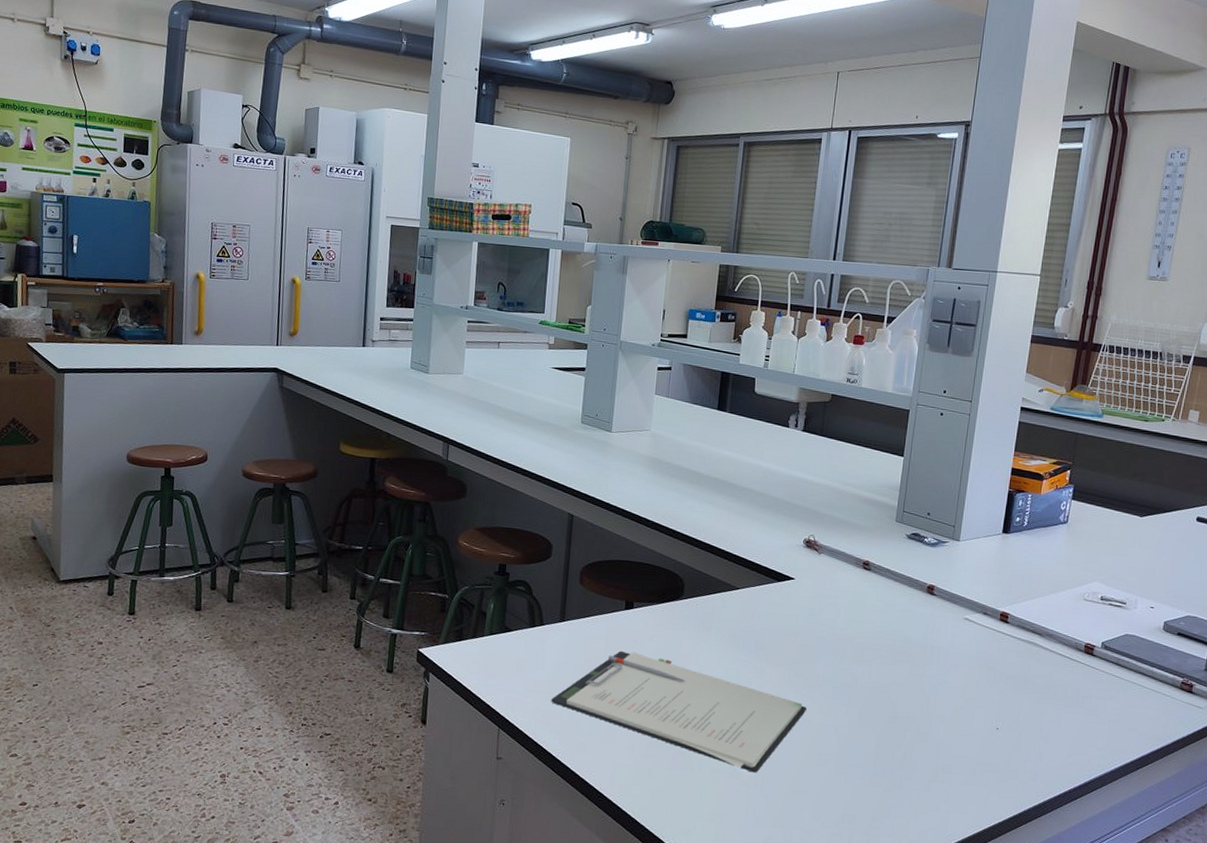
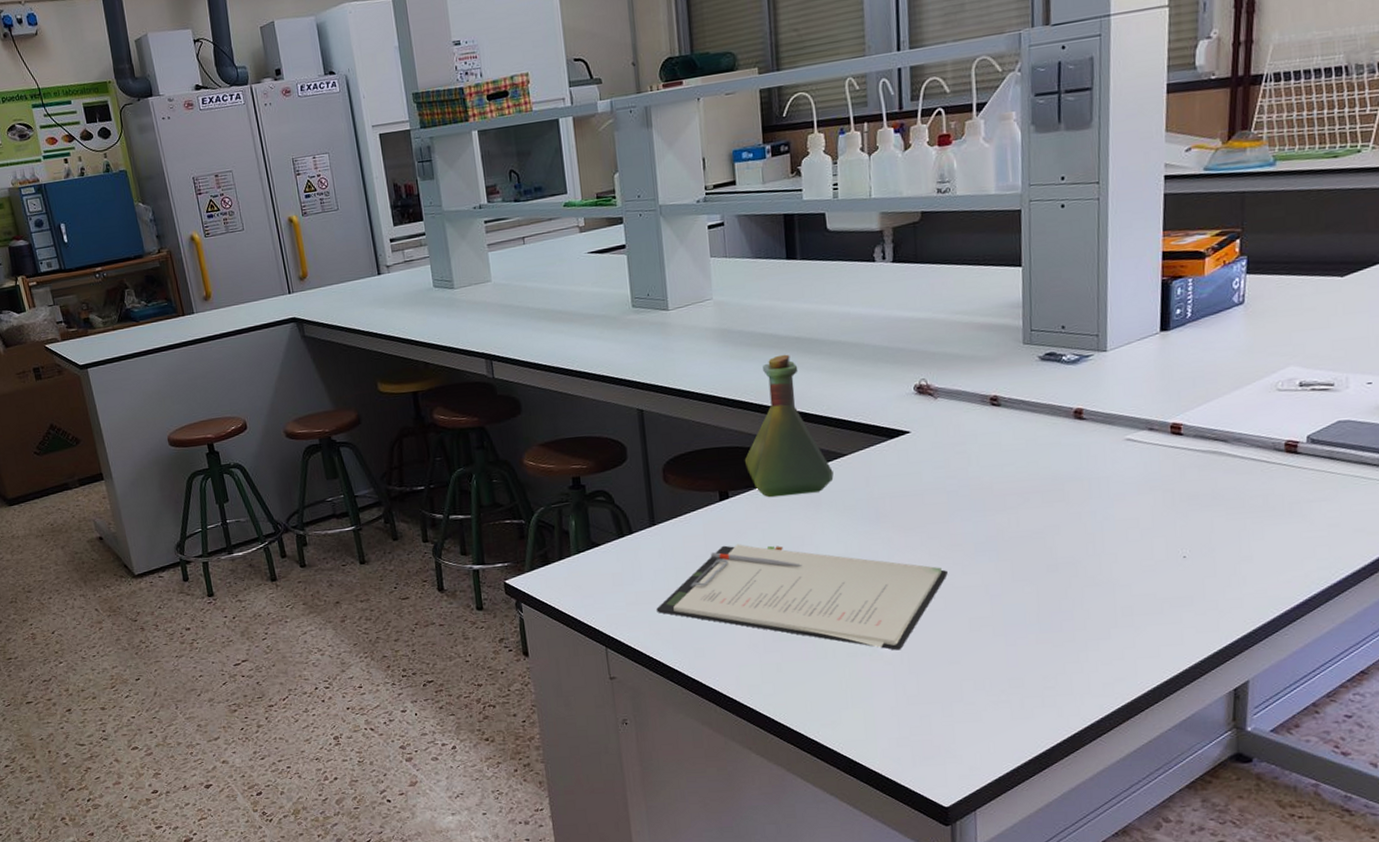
flask: none [652,490,726,617] -> present [744,354,834,498]

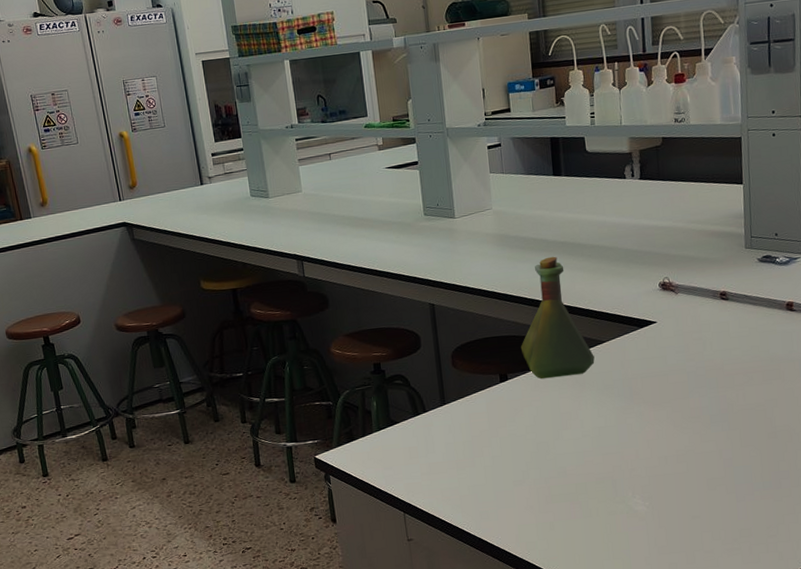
clipboard: present [656,544,948,651] -> none [447,419,689,508]

